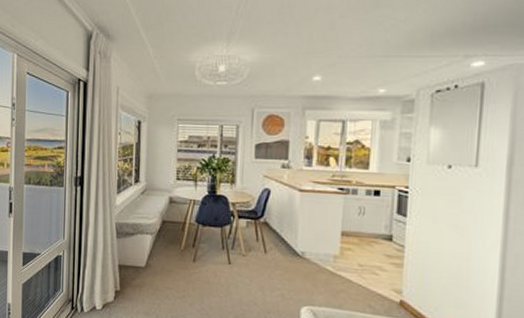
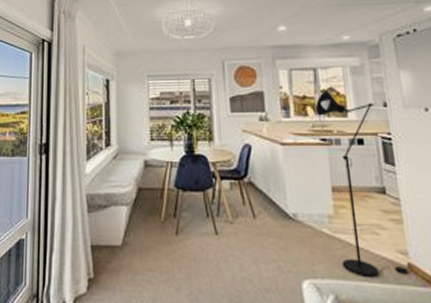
floor lamp: none [337,142,400,310] -> present [315,90,409,278]

